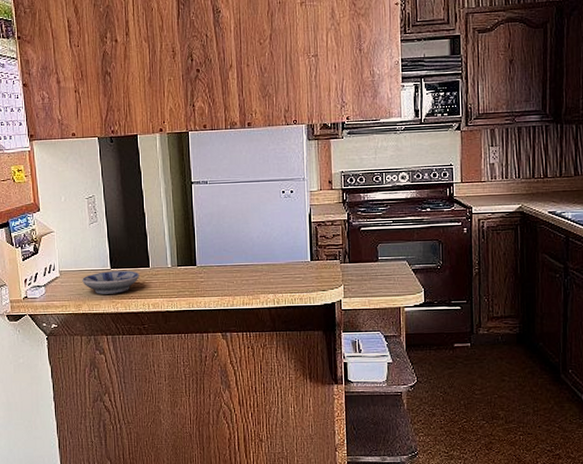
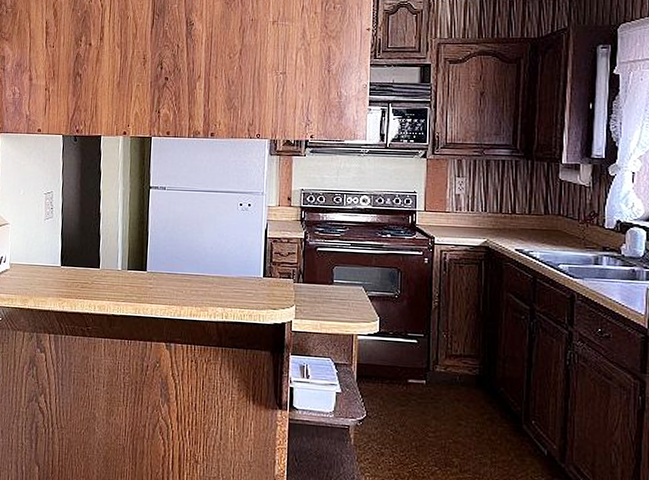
bowl: present [82,271,140,294] -> none [31,268,89,292]

